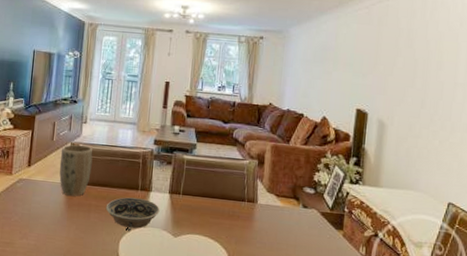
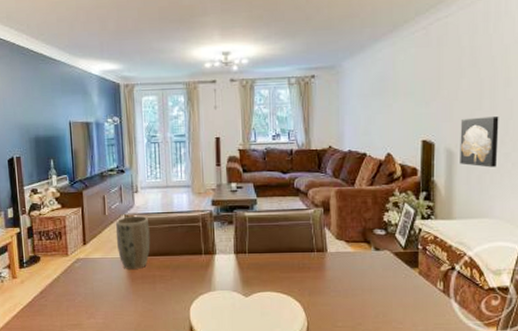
bowl: present [105,197,160,232] -> none [170,263,227,298]
wall art: none [390,94,430,143] -> present [460,117,499,168]

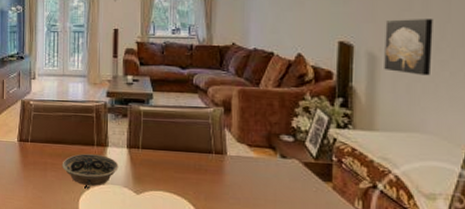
plant pot: present [115,215,150,269] -> none [12,101,44,155]
bowl: none [170,263,227,298] -> present [62,154,119,190]

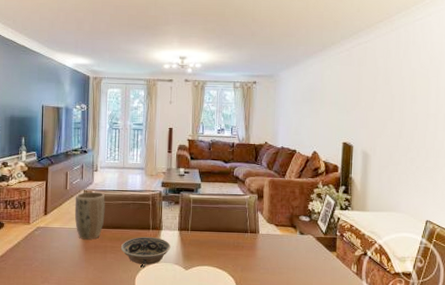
plant pot: none [12,101,44,155] -> present [74,191,105,239]
wall art: present [384,19,433,76] -> none [373,126,406,169]

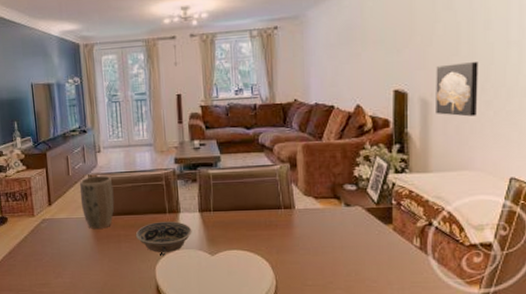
wall art: none [373,126,406,169] -> present [436,62,478,117]

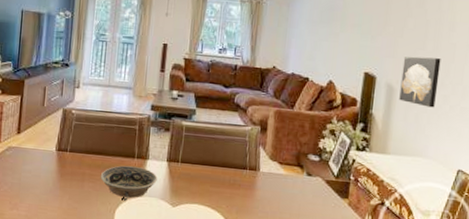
plant pot: present [79,175,114,229] -> none [50,110,87,165]

